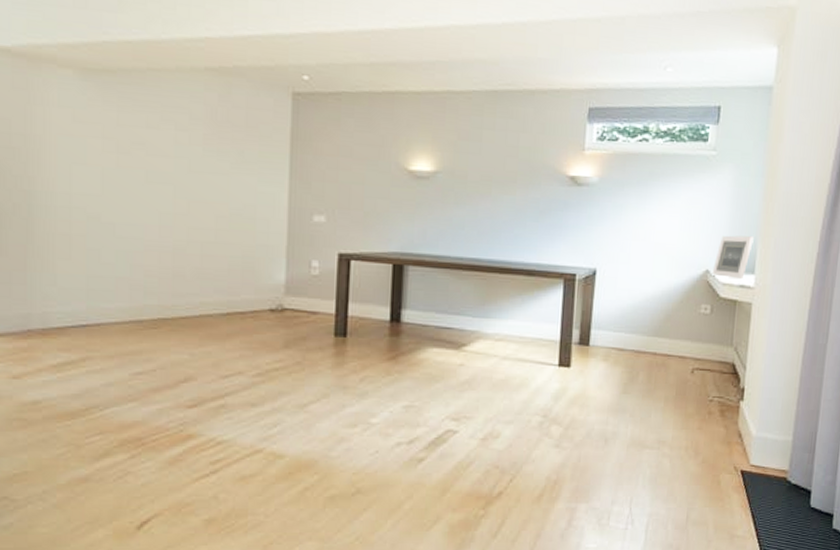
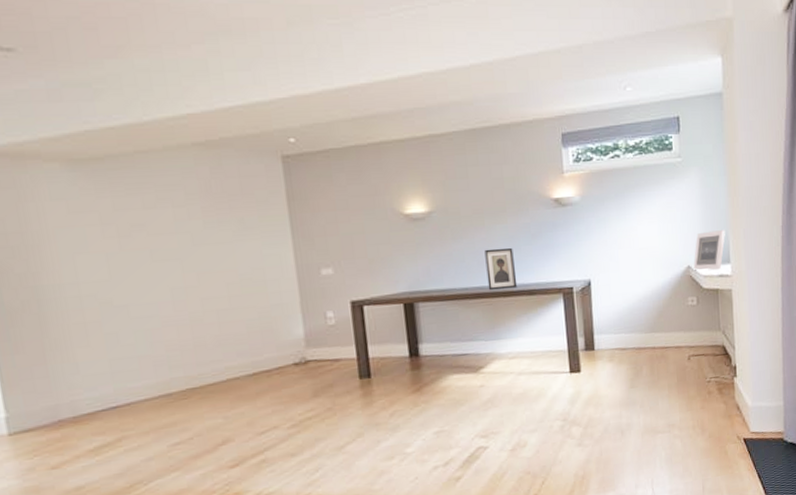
picture frame: none [484,219,517,266] -> present [484,247,518,291]

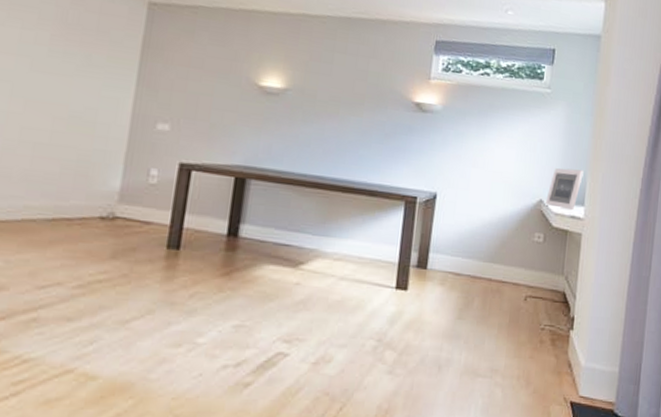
picture frame: present [484,247,518,291] -> none [328,138,363,186]

